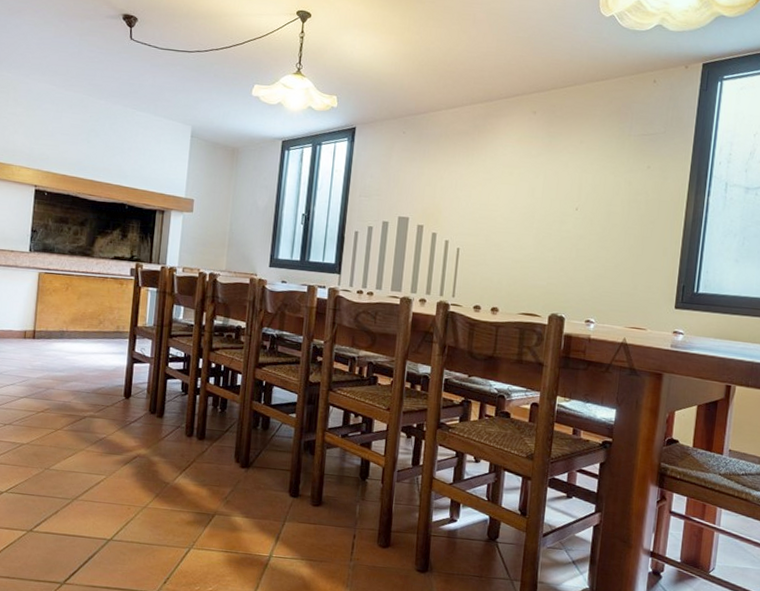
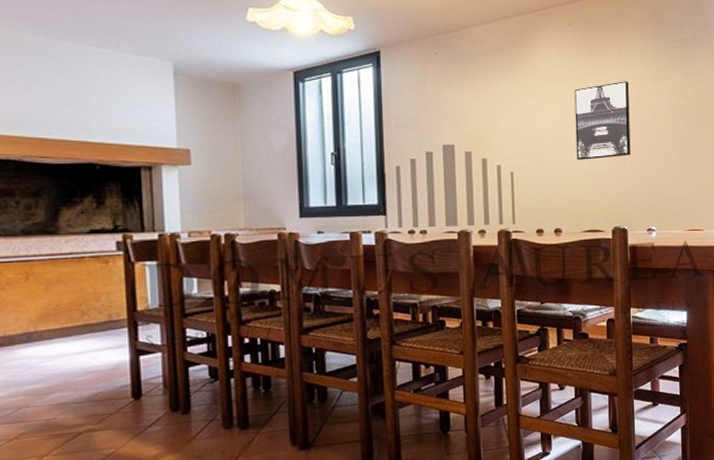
wall art: none [523,171,586,246] -> present [574,81,631,160]

